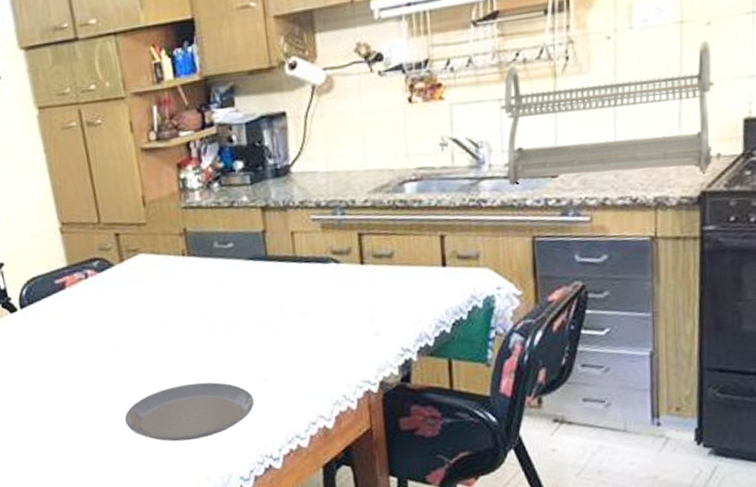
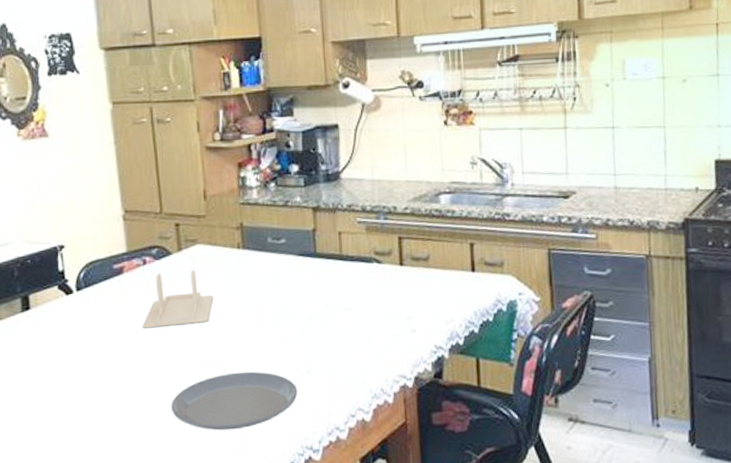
napkin holder: none [90,281,161,343] -> present [143,270,214,329]
dish rack: present [500,40,715,186] -> none [520,94,692,203]

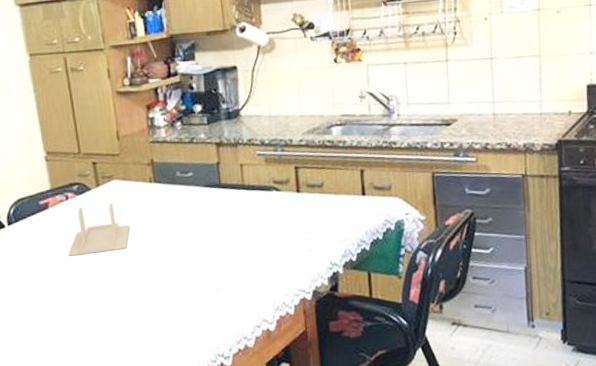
plate: present [171,371,298,431] -> none [97,291,209,343]

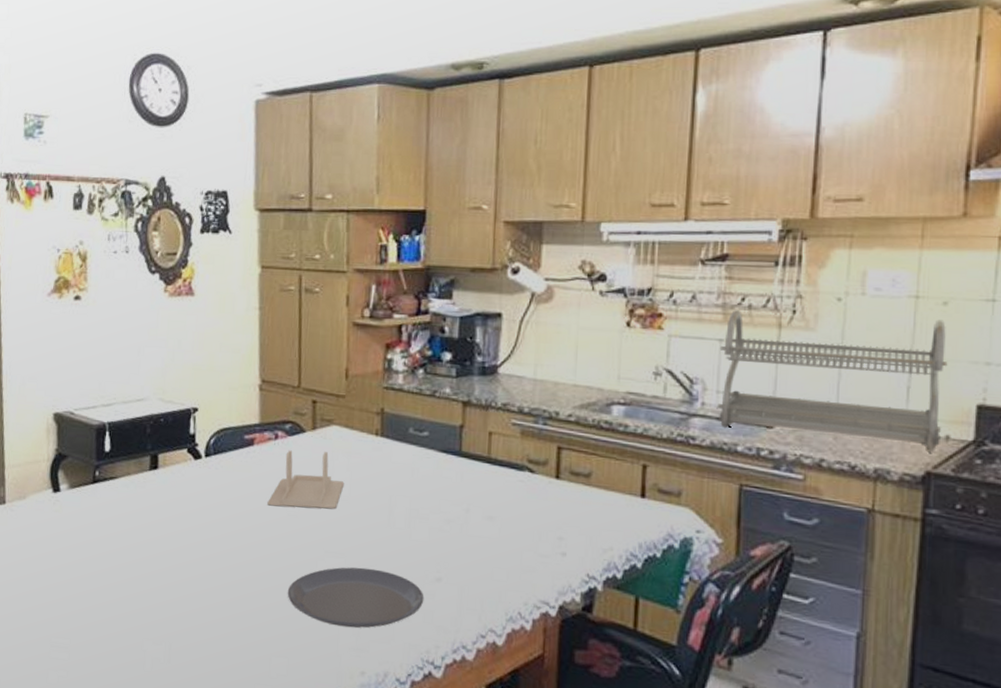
plate: none [97,291,209,343] -> present [287,567,424,628]
dish rack: none [405,24,565,132] -> present [716,310,948,453]

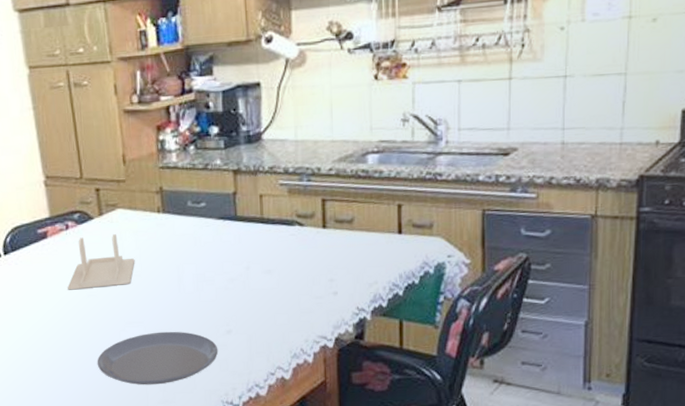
dish rack: present [716,310,948,453] -> none [458,36,657,162]

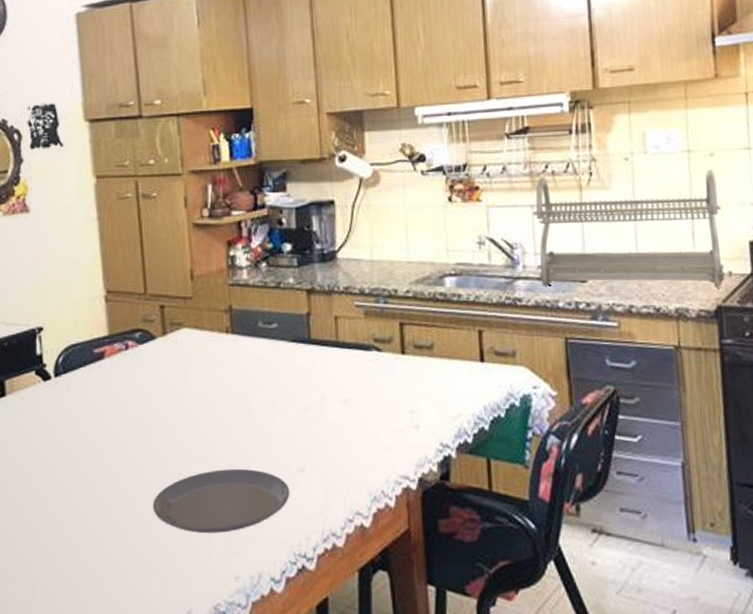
napkin holder: present [68,234,135,290] -> none [124,356,200,419]
dish rack: none [458,36,657,162] -> present [532,169,725,289]

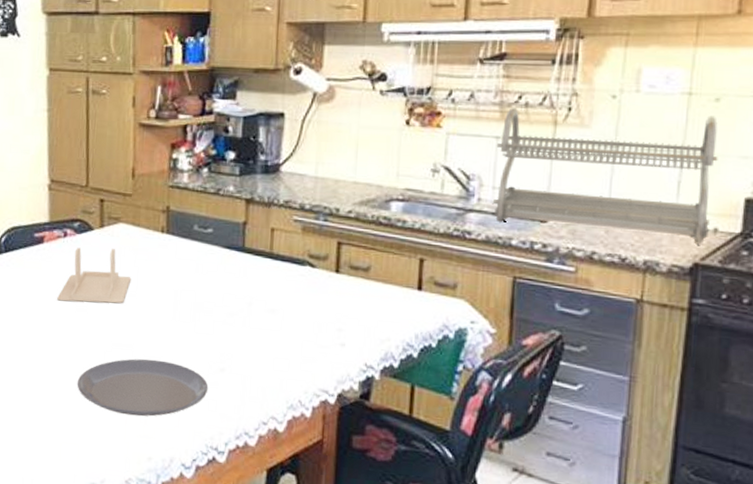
napkin holder: none [124,356,200,419] -> present [57,247,132,304]

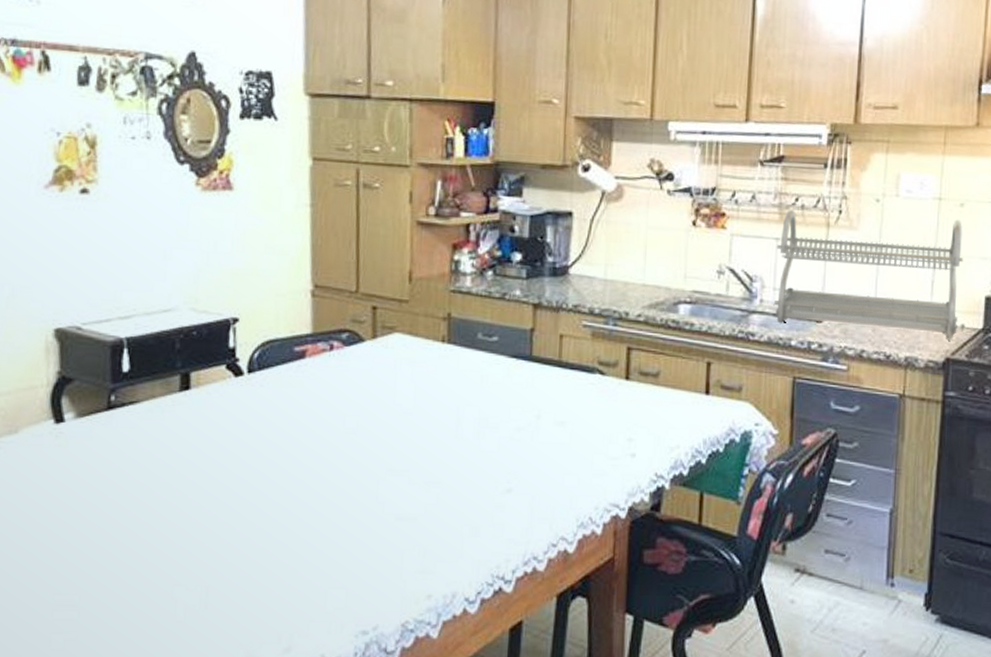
napkin holder: present [57,247,132,304] -> none [322,362,408,425]
plate: present [77,358,209,417] -> none [345,484,494,550]

